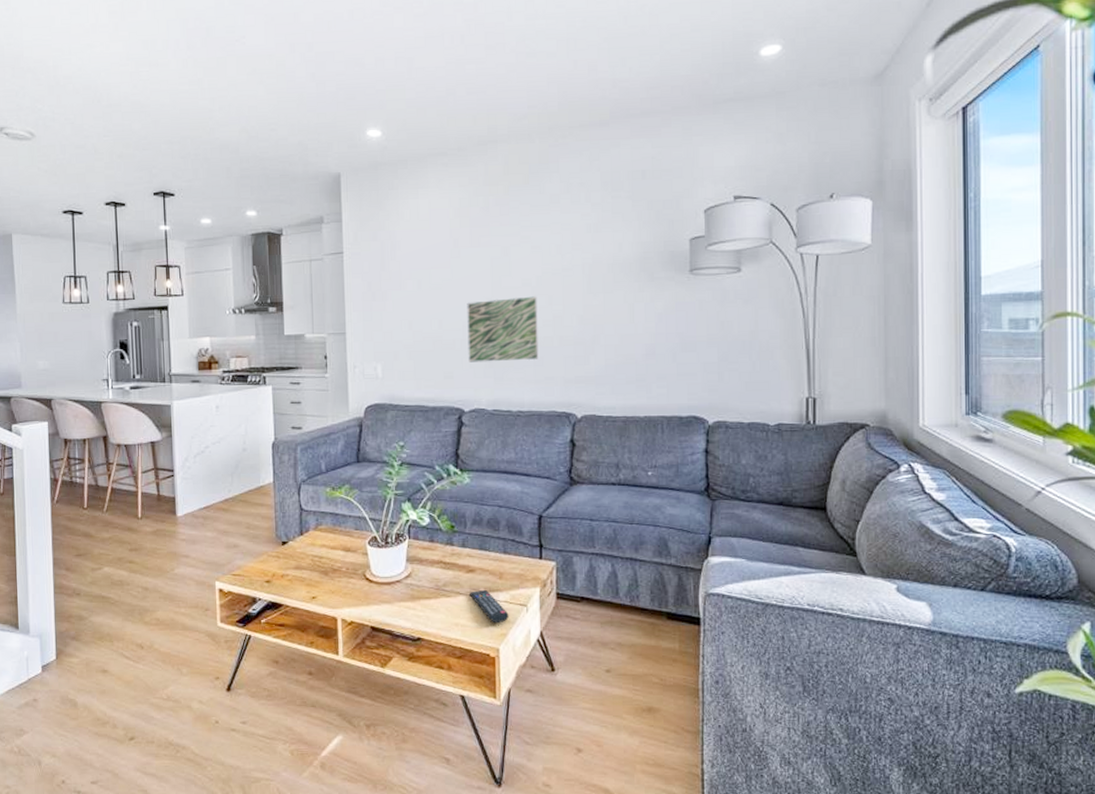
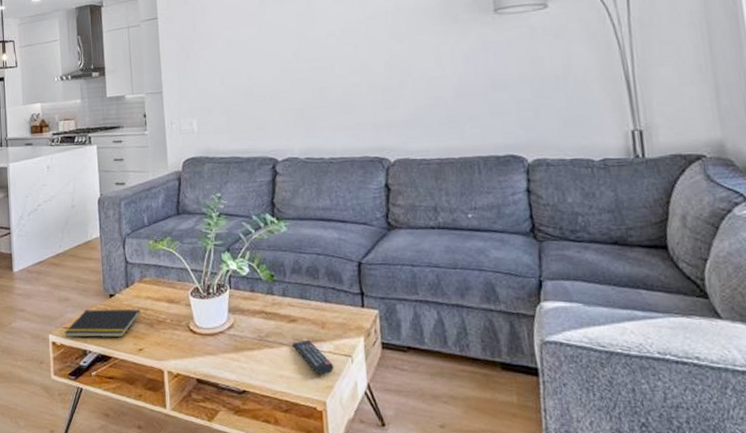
notepad: none [232,556,315,586] -> present [64,309,141,338]
wall art: present [467,296,539,363] -> none [275,46,348,113]

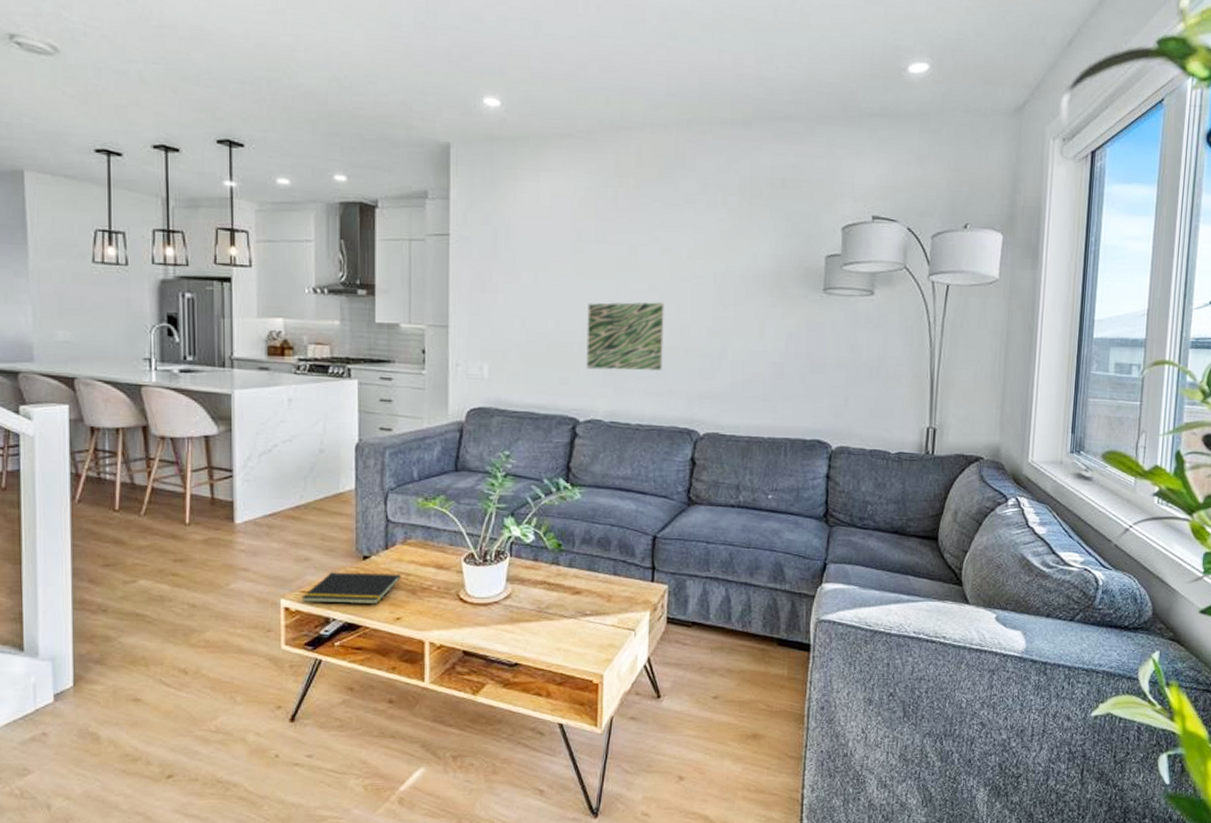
wall art: none [275,46,348,113] -> present [586,302,664,370]
remote control: present [293,341,334,375] -> none [574,613,615,649]

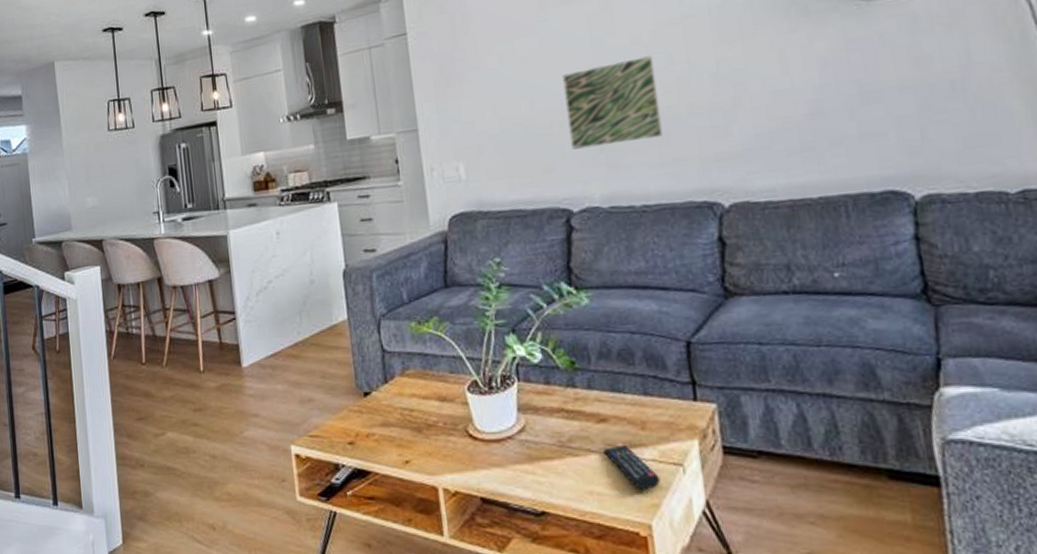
notepad: present [301,572,401,605] -> none [310,410,405,448]
remote control: none [574,613,615,649] -> present [604,446,660,491]

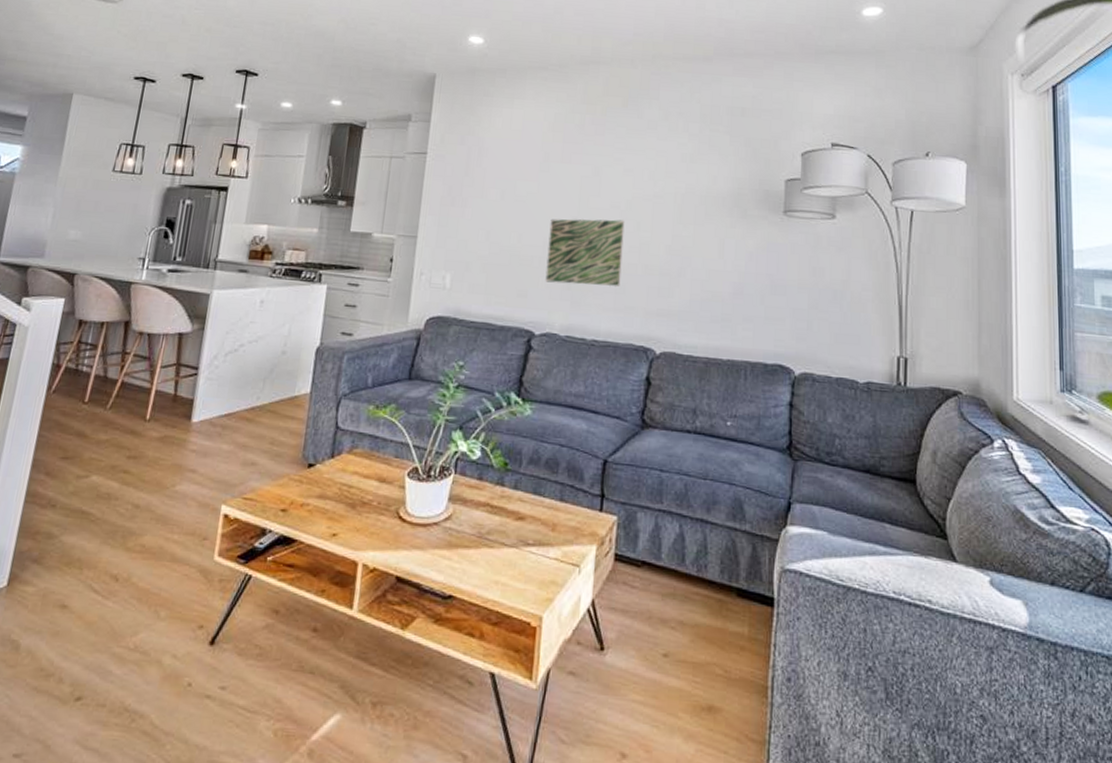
remote control: present [604,446,660,491] -> none [516,543,558,585]

